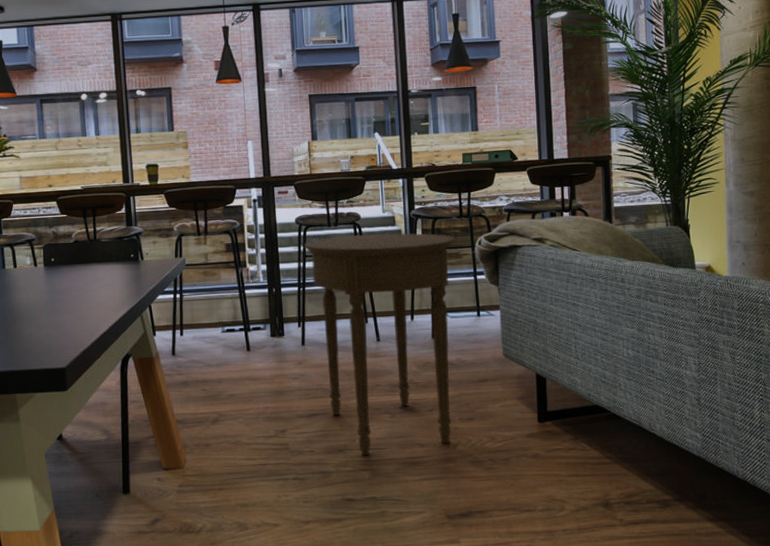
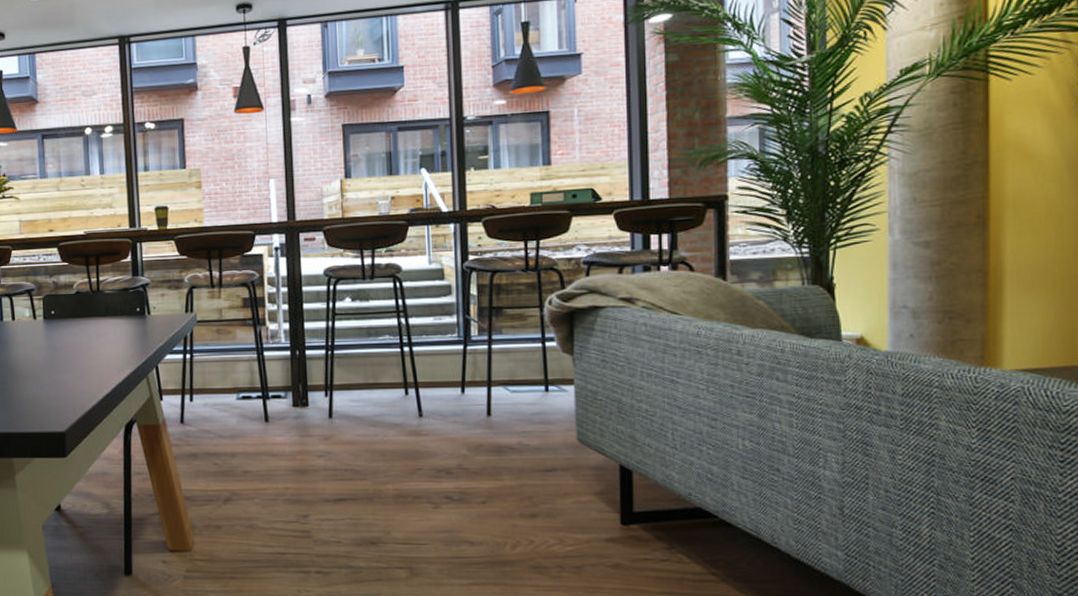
side table: present [304,233,455,456] -> none [334,289,518,552]

